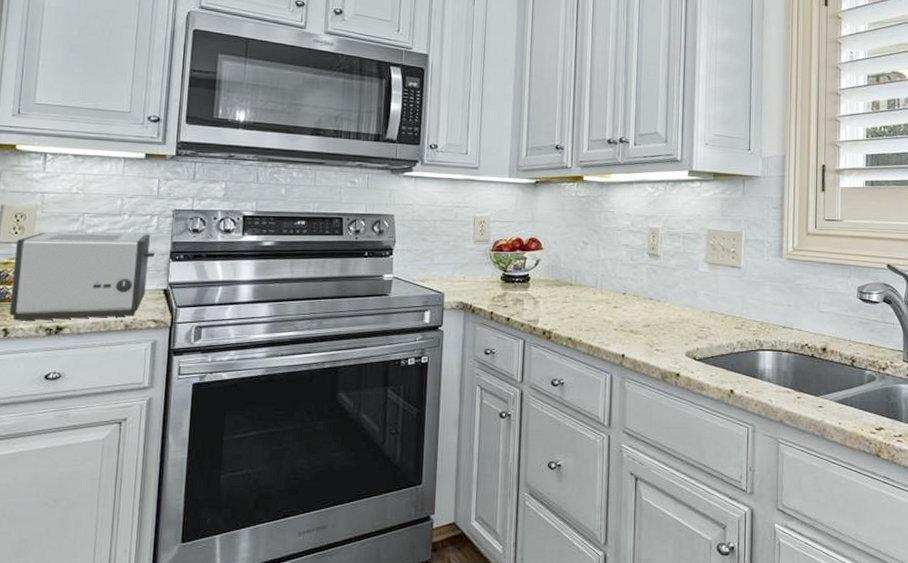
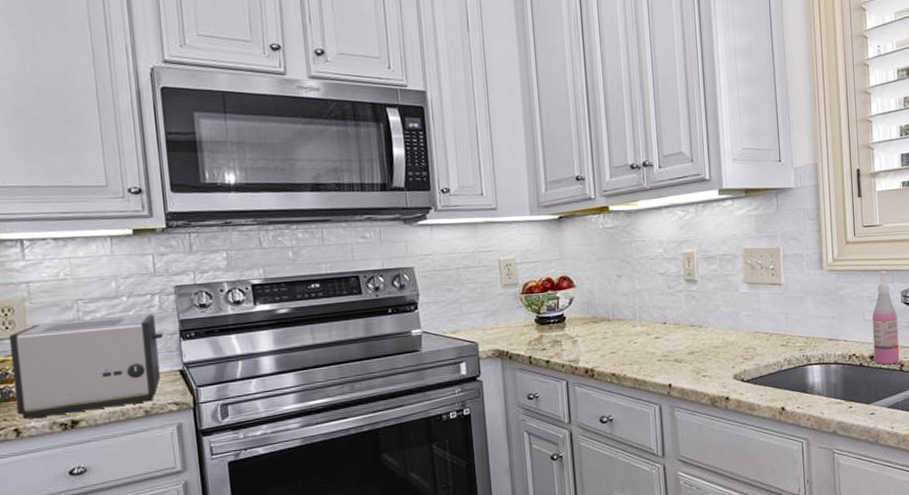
soap dispenser: none [826,265,853,359] -> present [872,271,900,365]

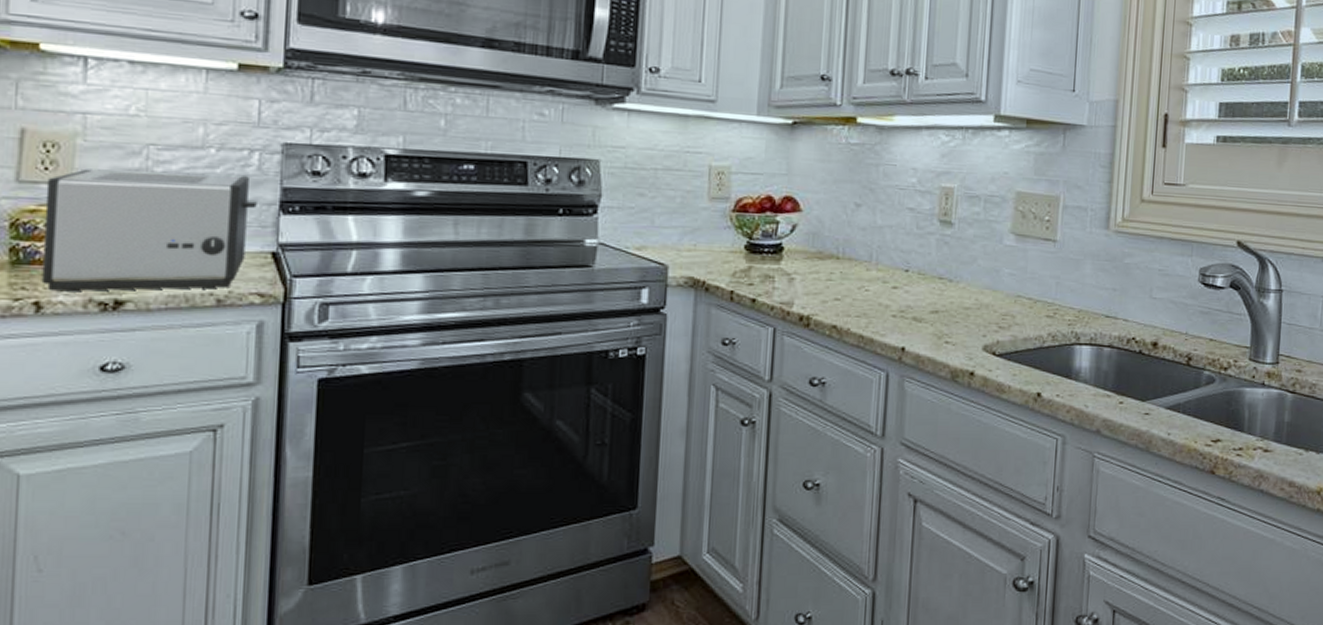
soap dispenser: present [872,271,900,365] -> none [1157,240,1192,356]

